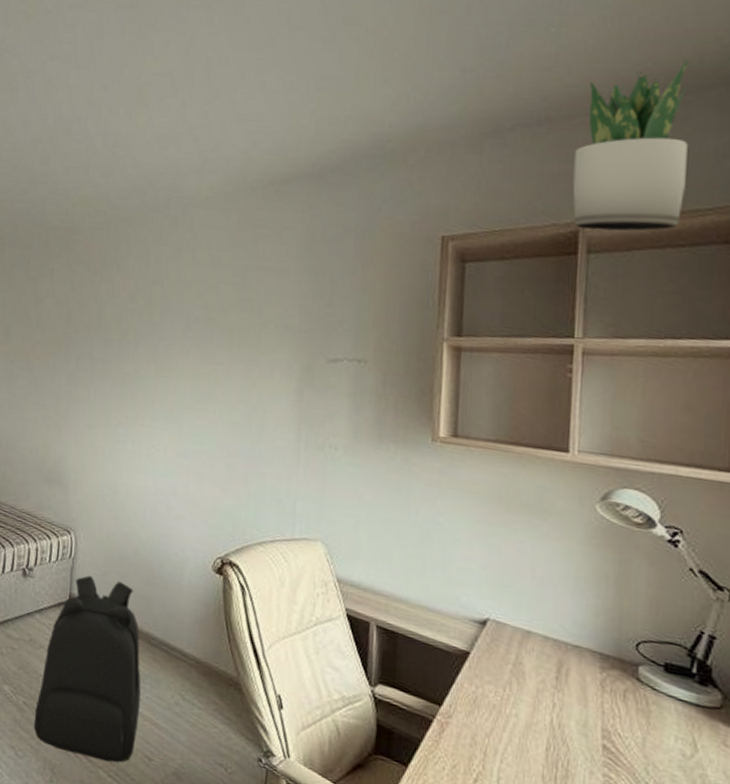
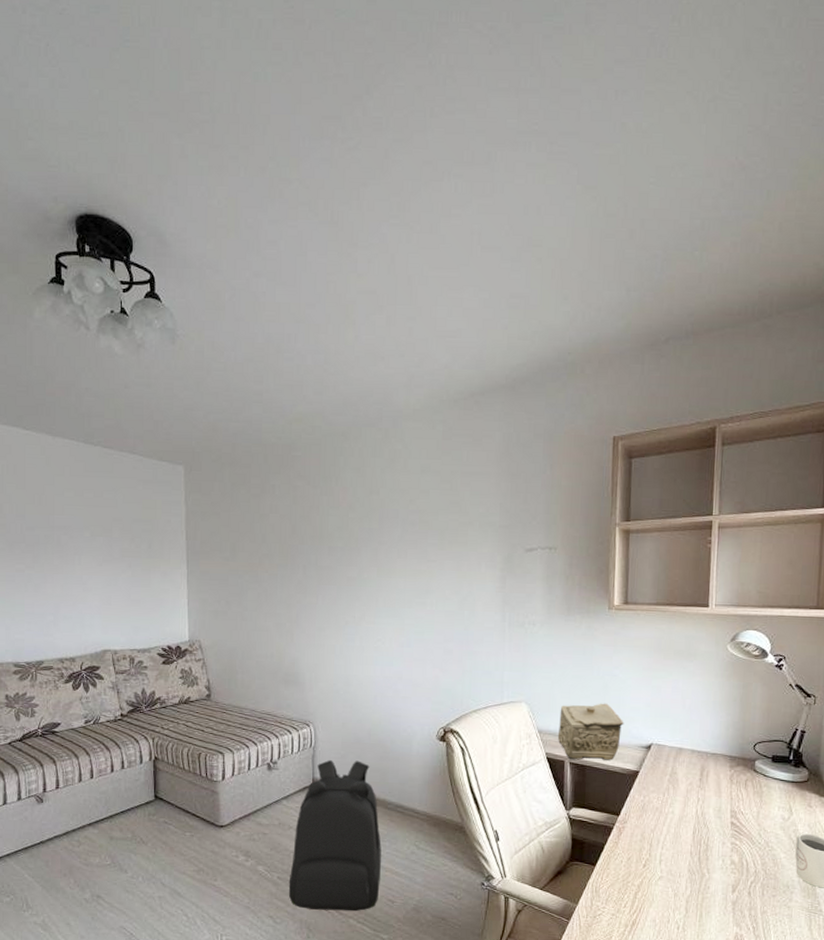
decorative box: none [361,551,450,632] -> present [557,703,624,761]
planter: present [572,59,689,231] -> none [711,281,796,426]

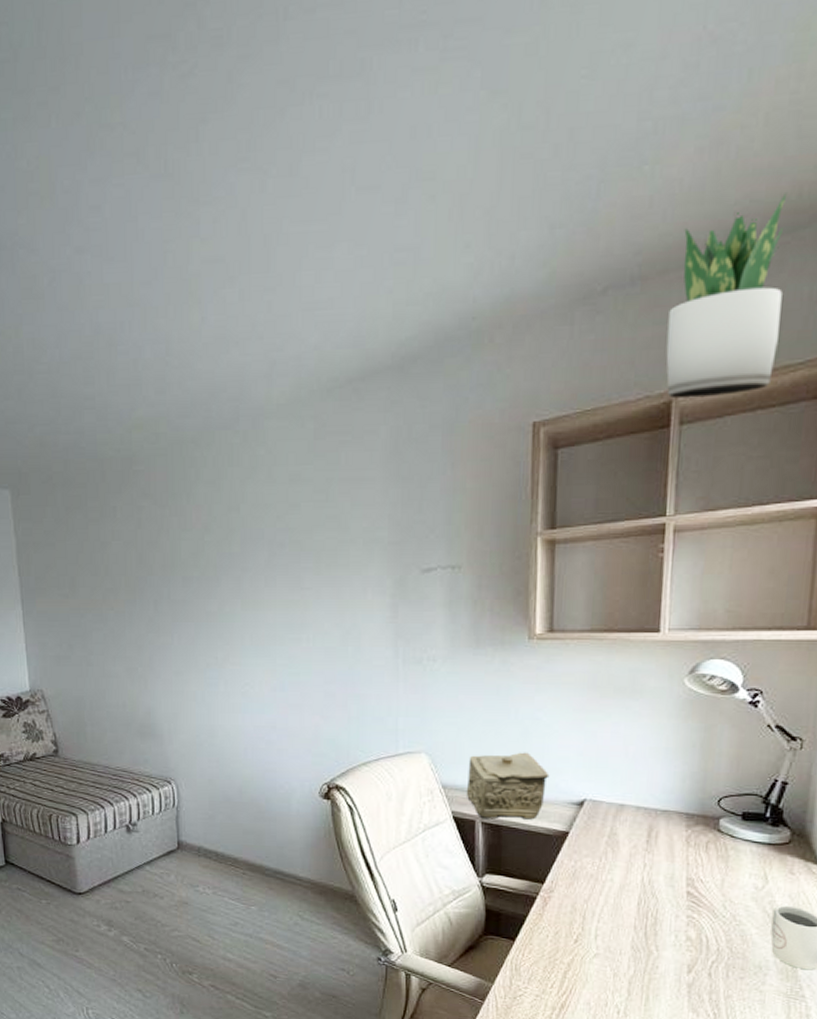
backpack: present [288,760,382,912] -> none [157,821,260,987]
planter: none [711,281,796,426] -> present [666,193,788,399]

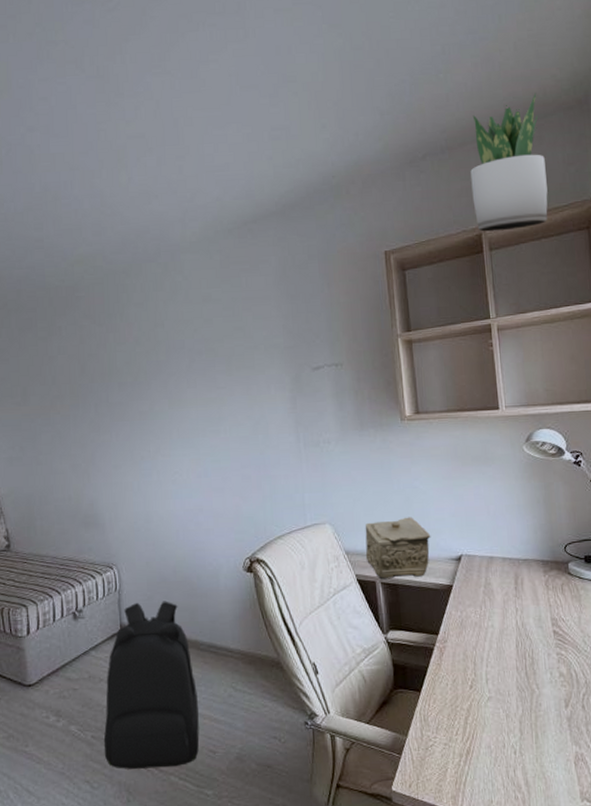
backpack: none [157,821,260,987] -> present [103,601,200,769]

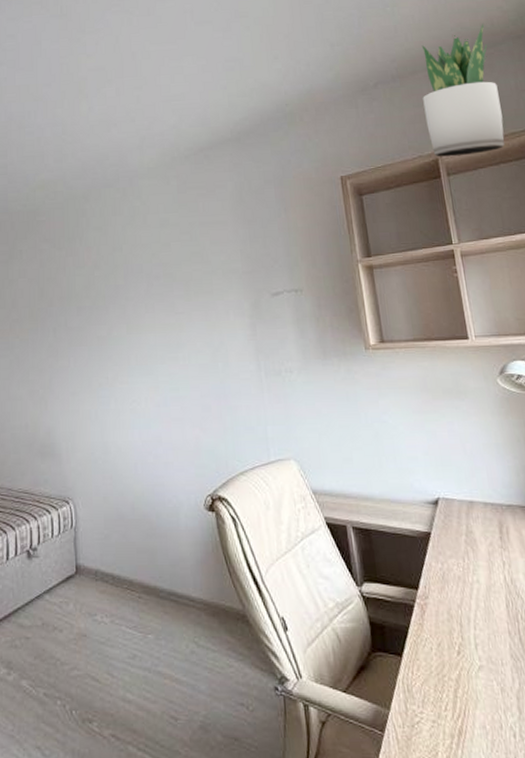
backpack: present [103,601,200,769] -> none [56,540,160,735]
decorative box: present [365,517,431,580] -> none [332,454,404,524]

